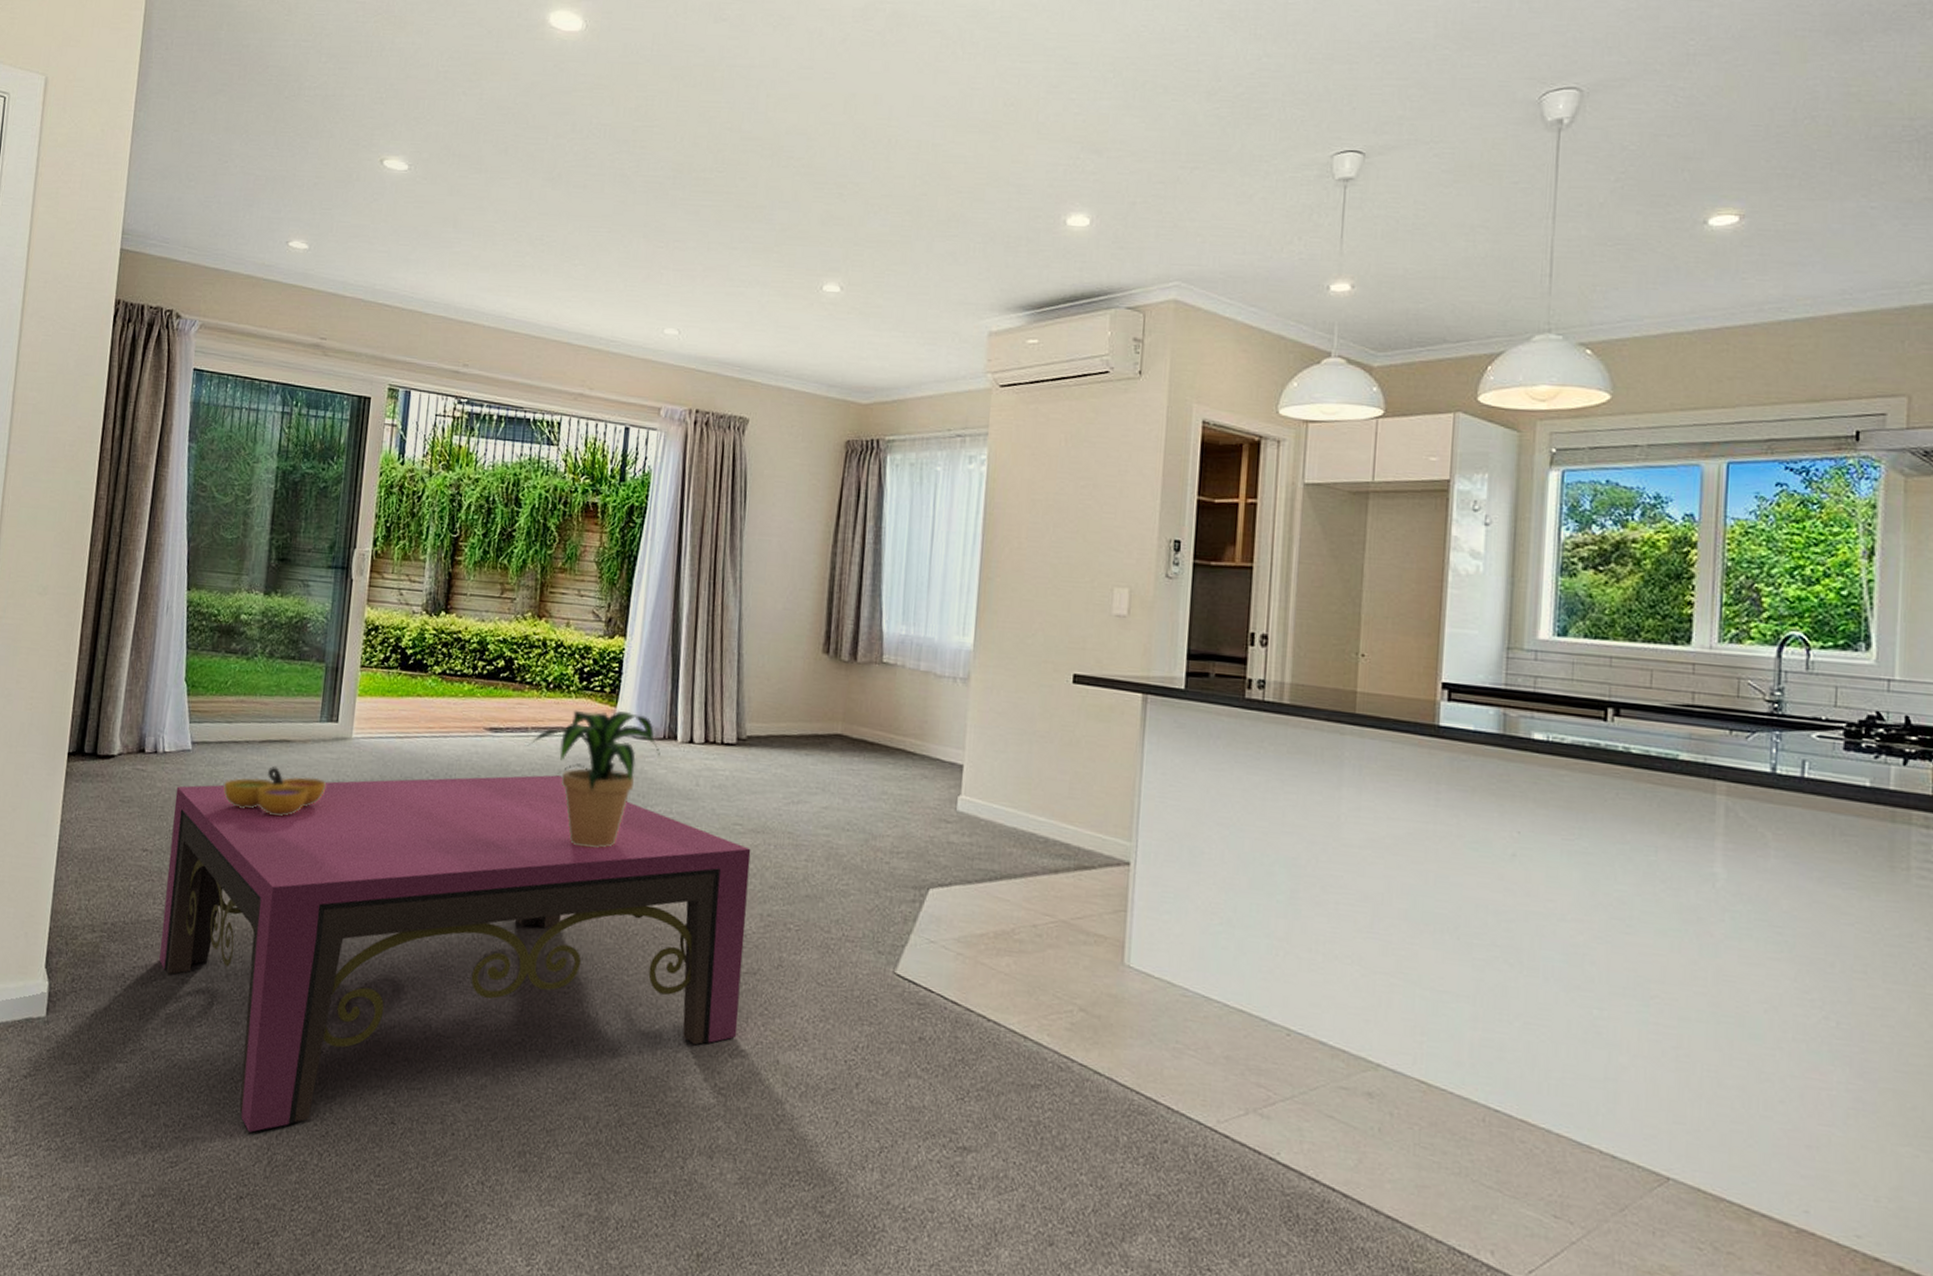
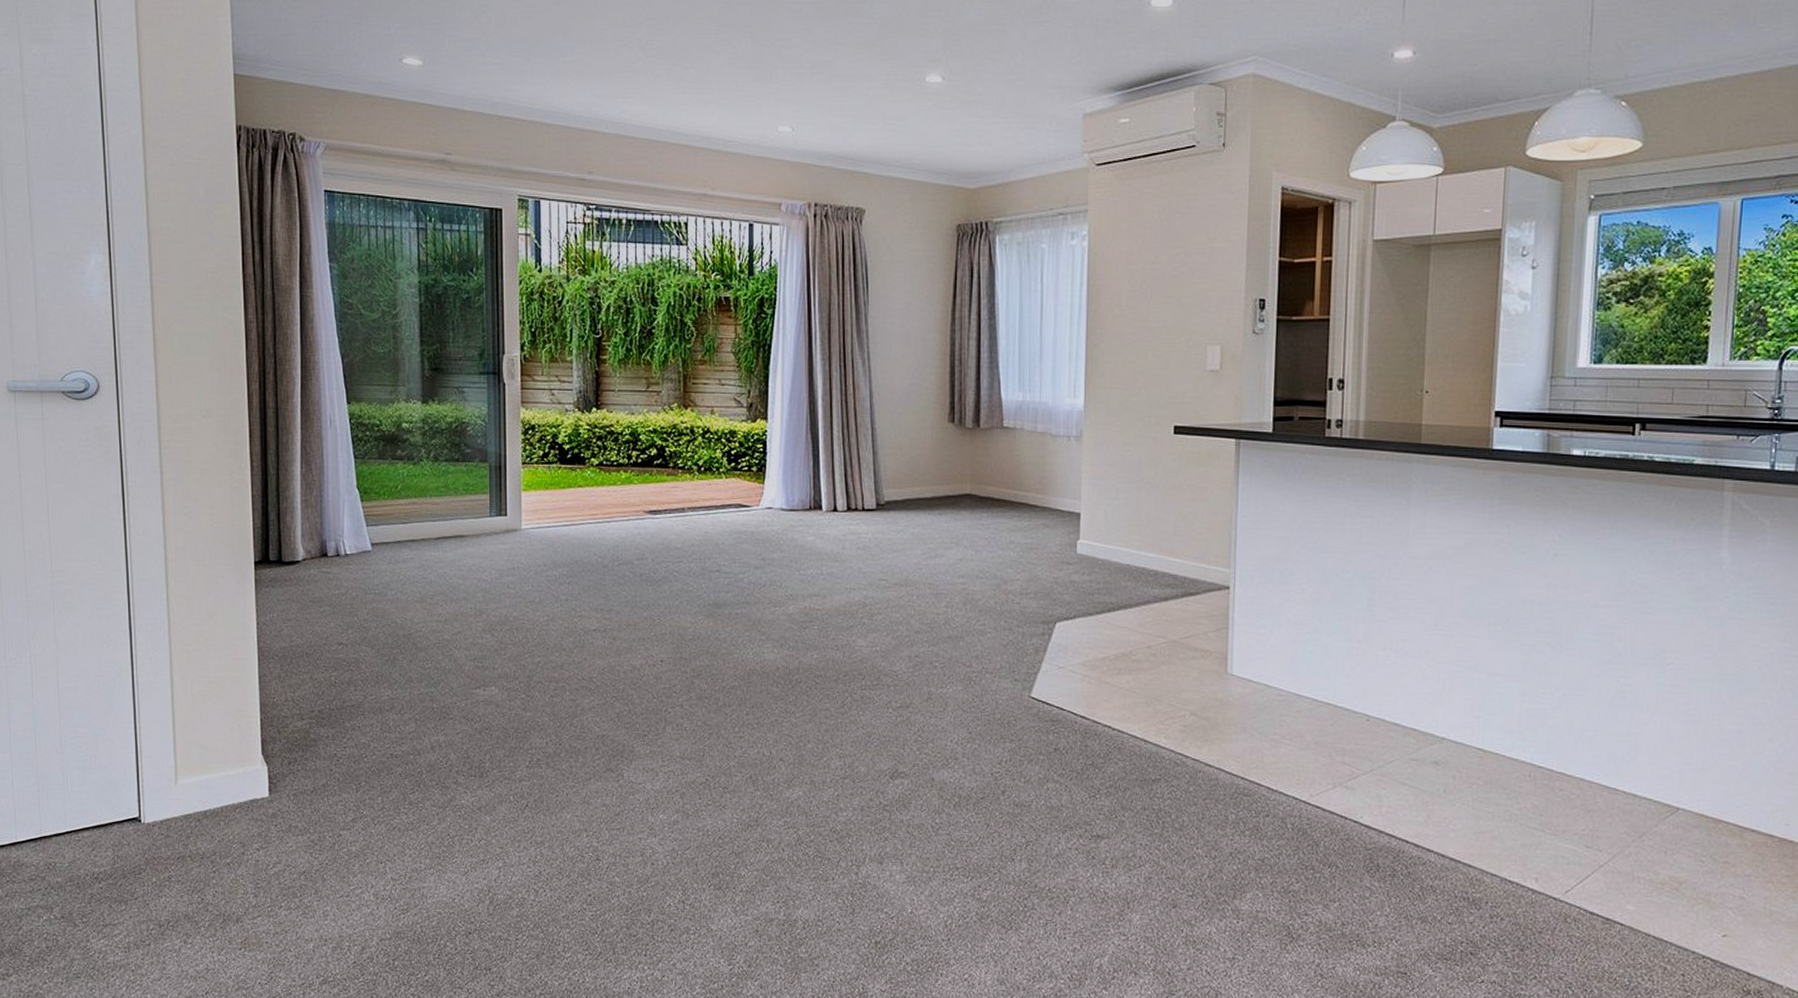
coffee table: present [159,775,751,1132] -> none [362,549,897,878]
decorative bowl: present [223,766,326,816] -> none [407,560,502,604]
potted plant: present [527,710,660,848] -> none [685,486,808,611]

